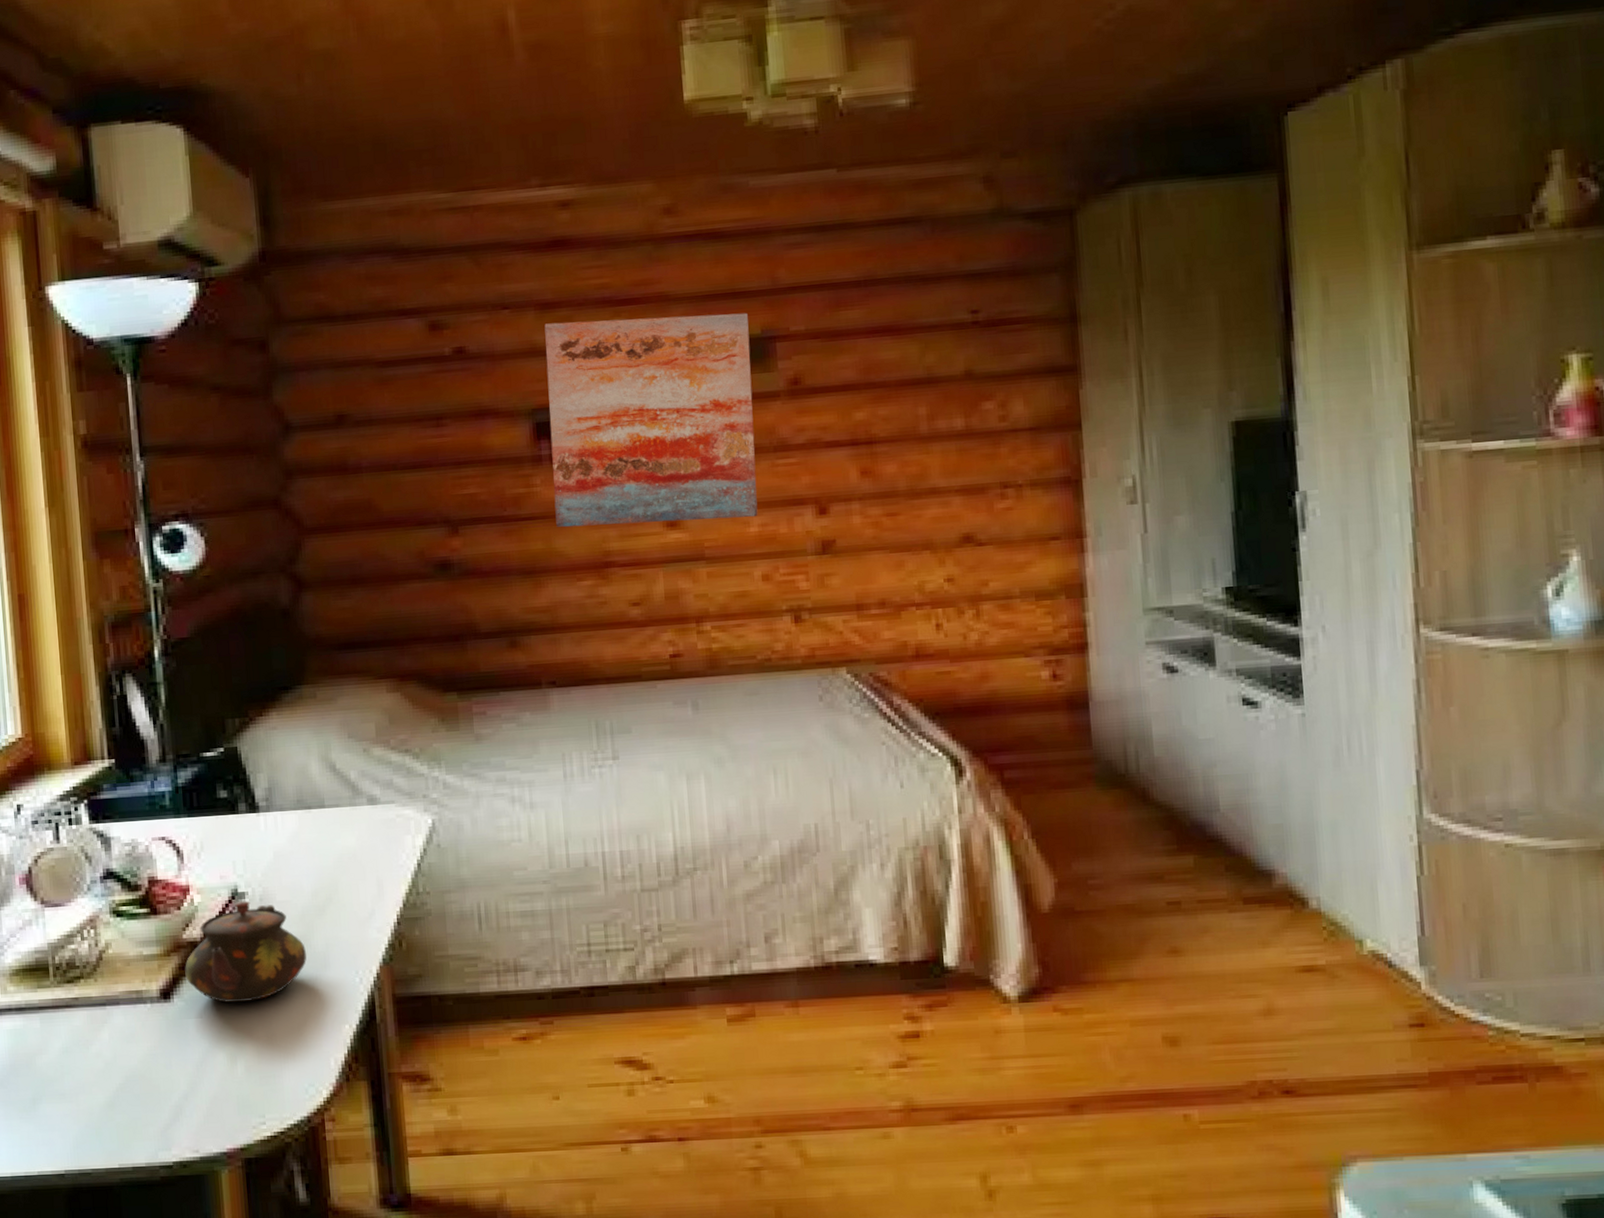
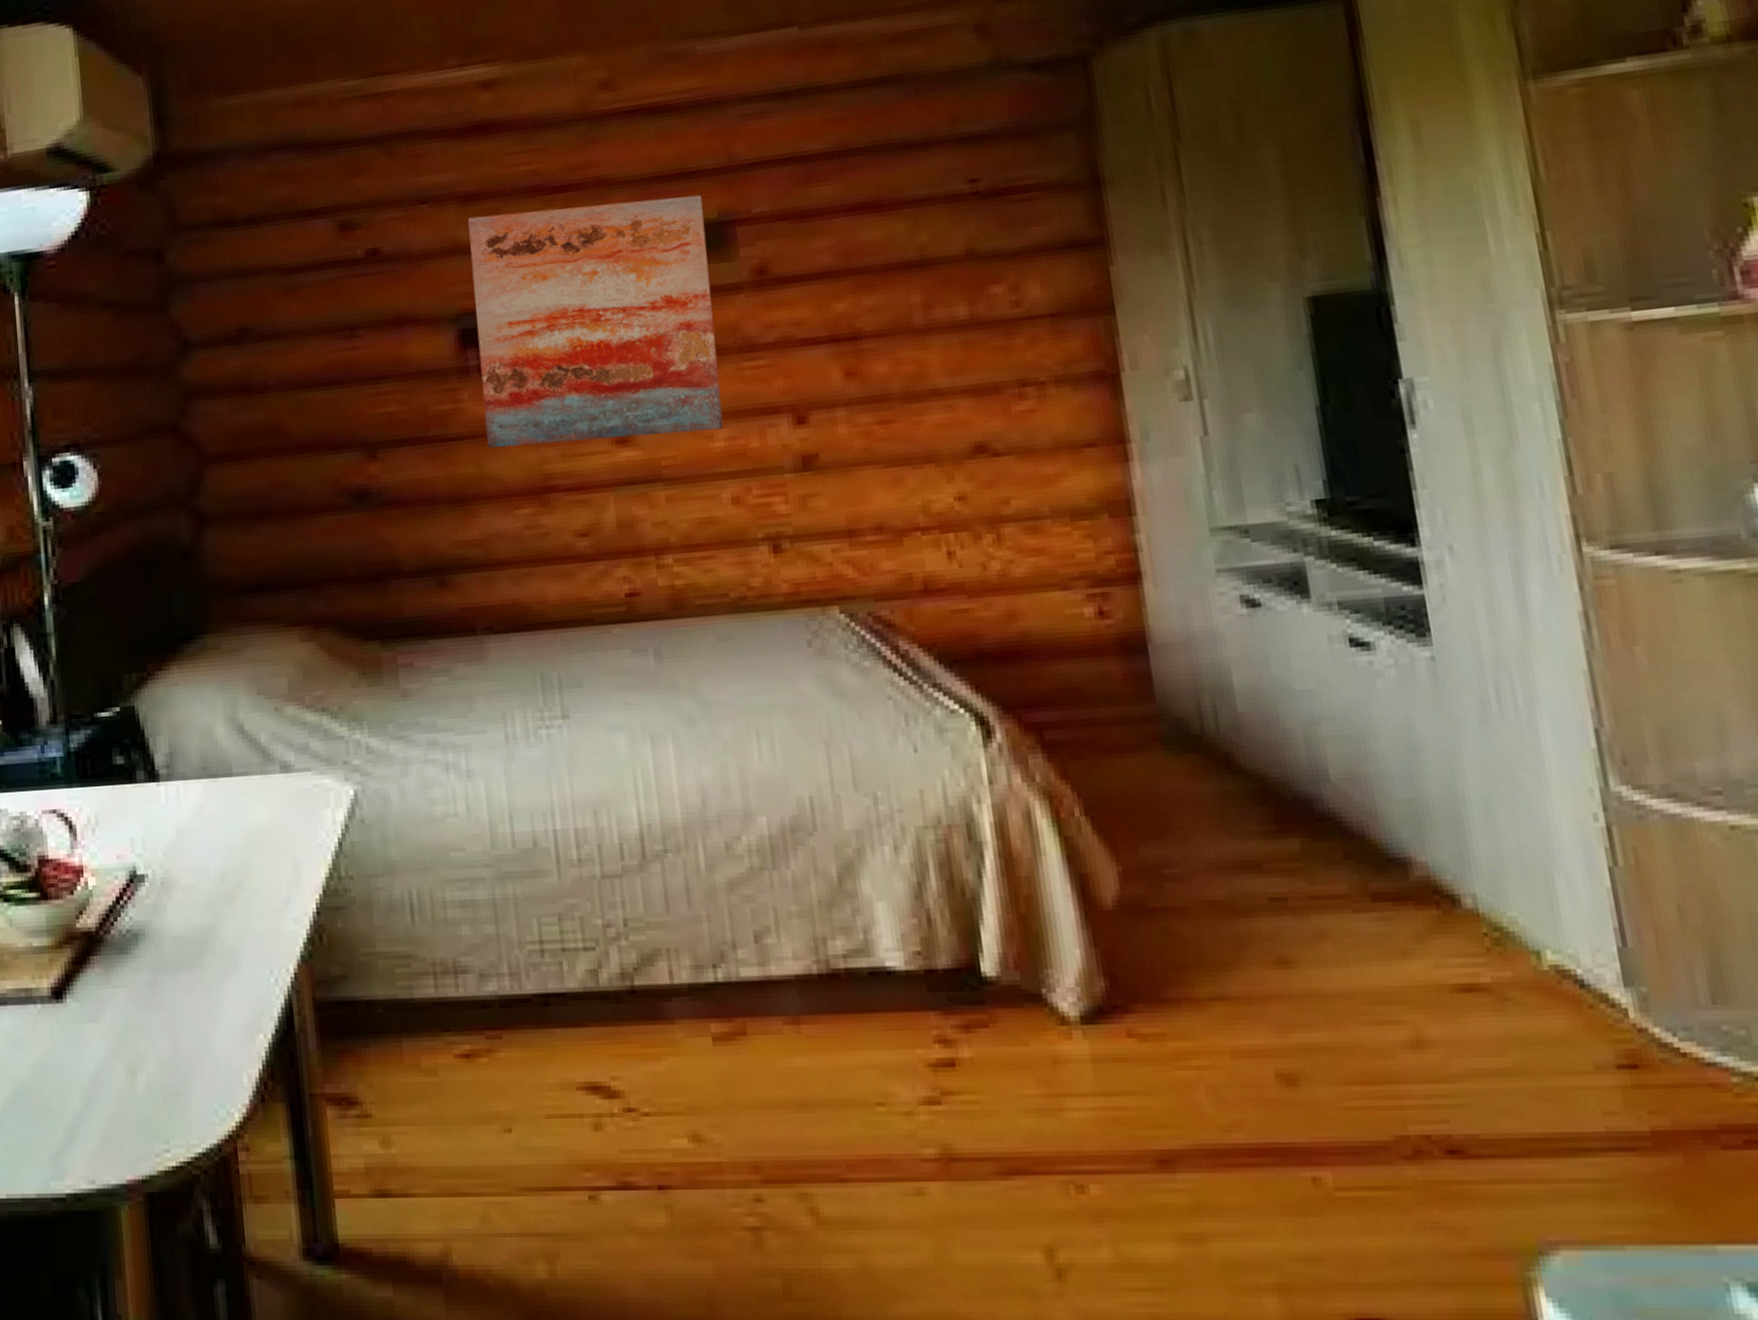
teapot: present [185,900,307,1003] -> none [78,884,214,1005]

